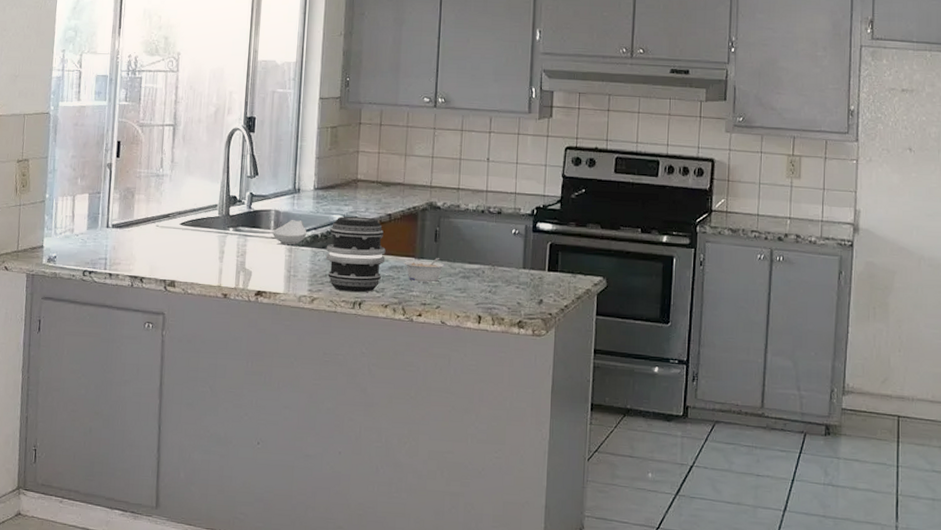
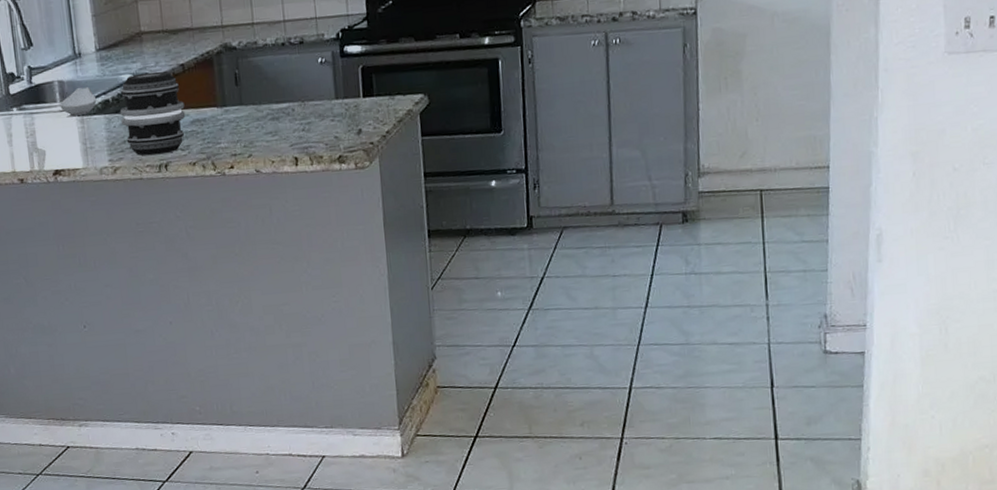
legume: present [404,258,446,283] -> none [206,103,252,133]

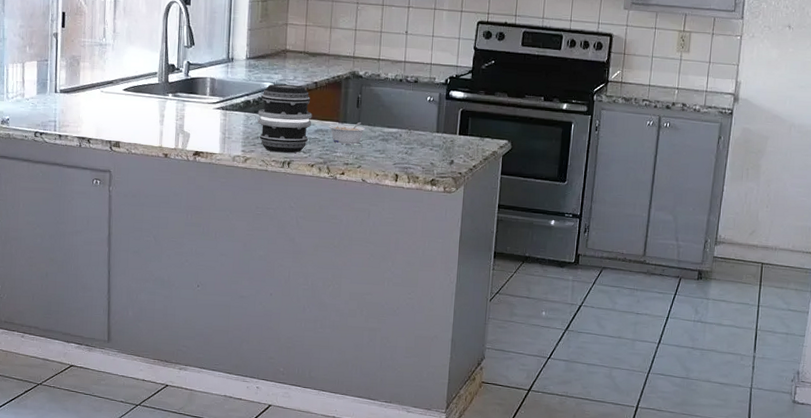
spoon rest: present [59,87,97,116] -> none [208,87,240,109]
legume: none [206,103,252,133] -> present [329,122,367,145]

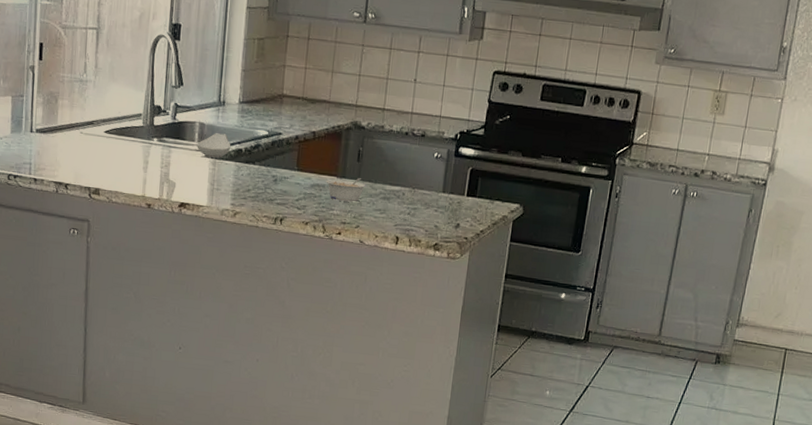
spoon rest: none [208,87,240,109] -> present [196,133,231,158]
speaker: present [257,83,312,153] -> none [248,132,309,209]

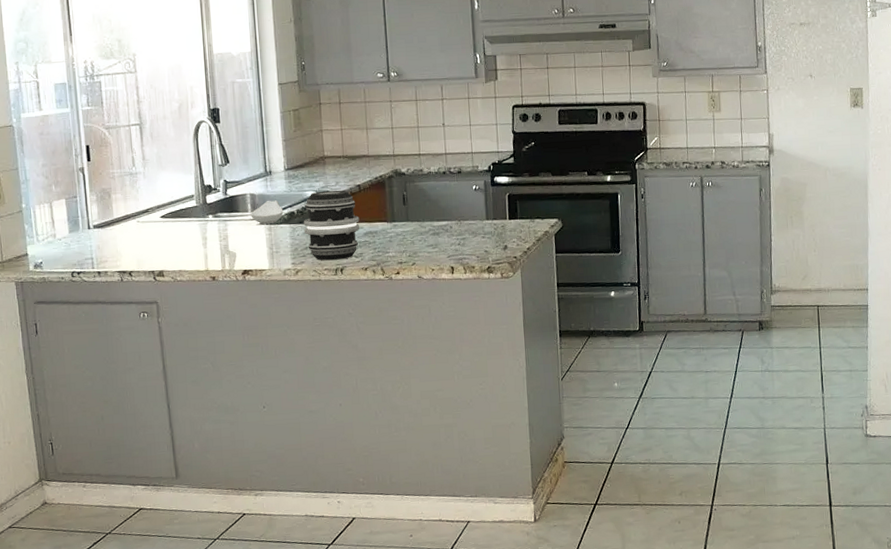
speaker: none [248,132,309,209] -> present [303,190,360,261]
legume: present [326,178,367,202] -> none [377,220,416,244]

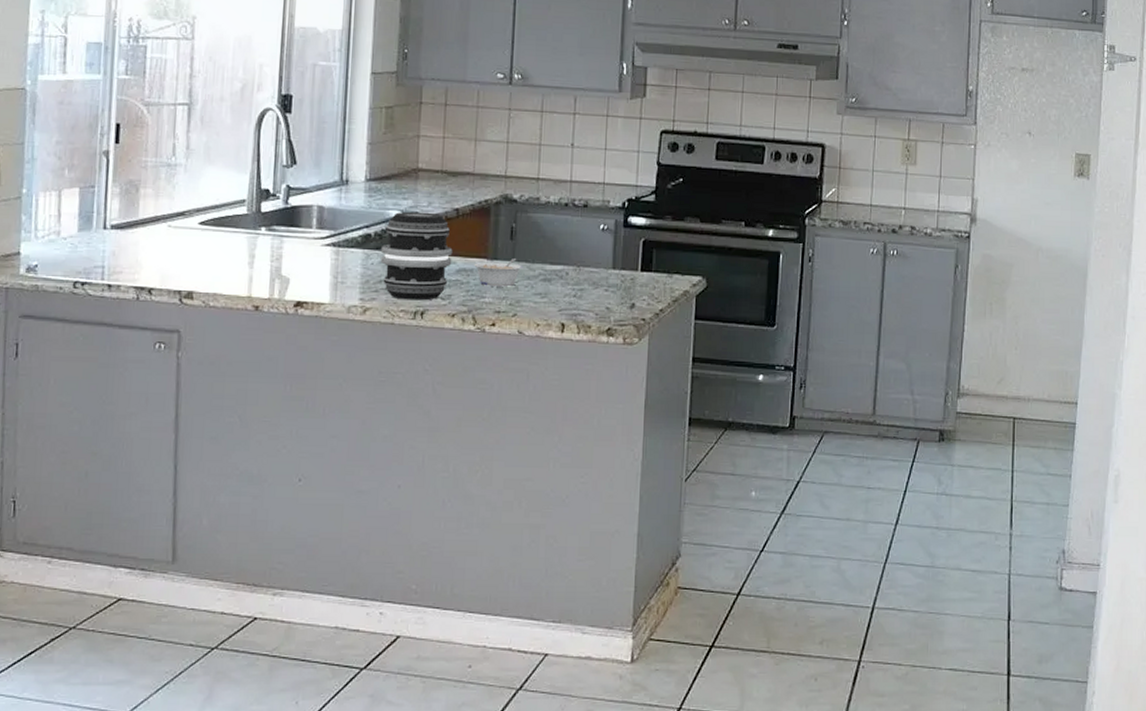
spoon rest: present [250,200,284,224] -> none [314,217,358,246]
legume: none [377,220,416,244] -> present [474,259,524,287]

